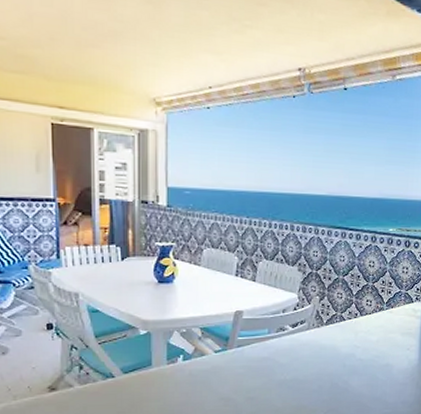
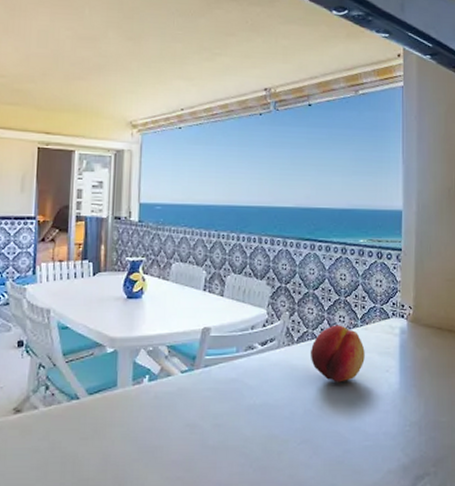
fruit: none [338,308,389,360] -> present [310,325,365,382]

